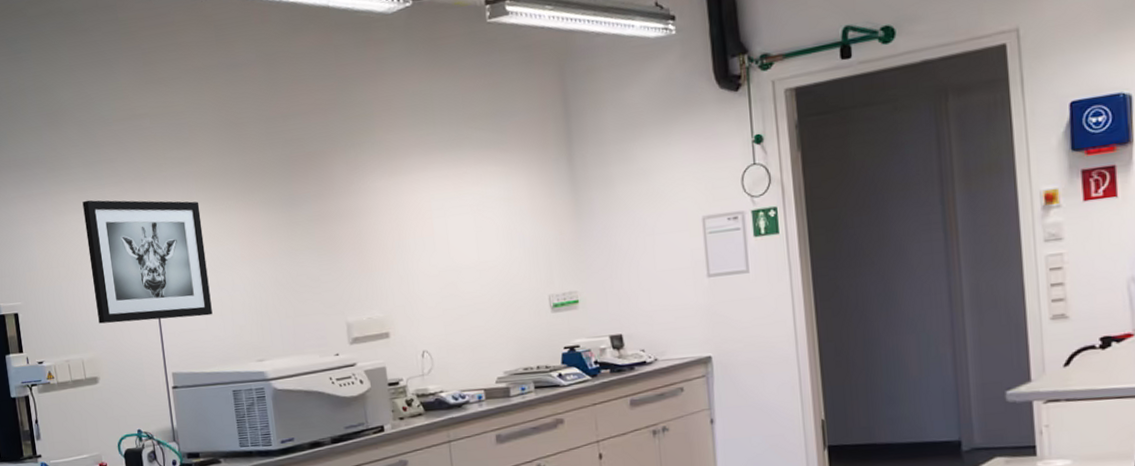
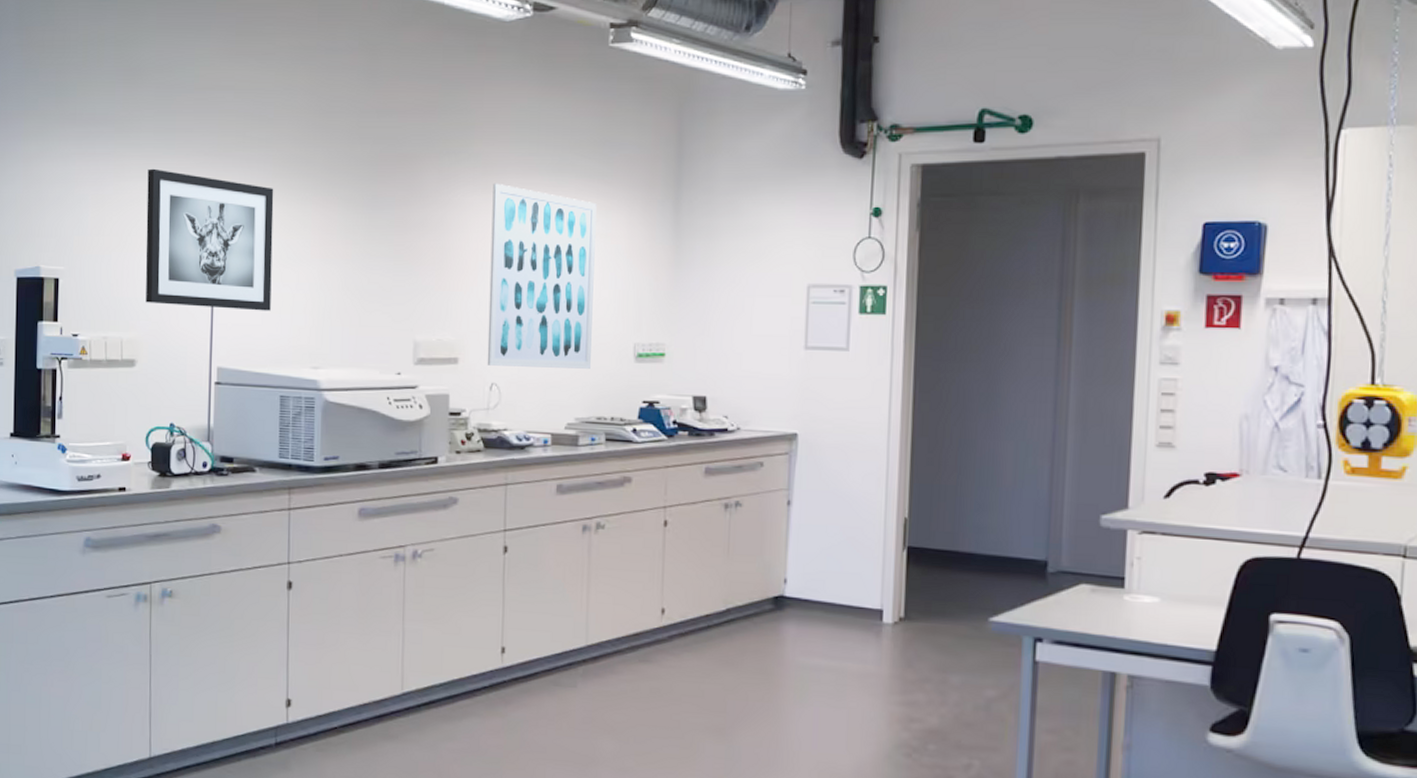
wall art: none [398,165,513,335] -> present [487,183,597,369]

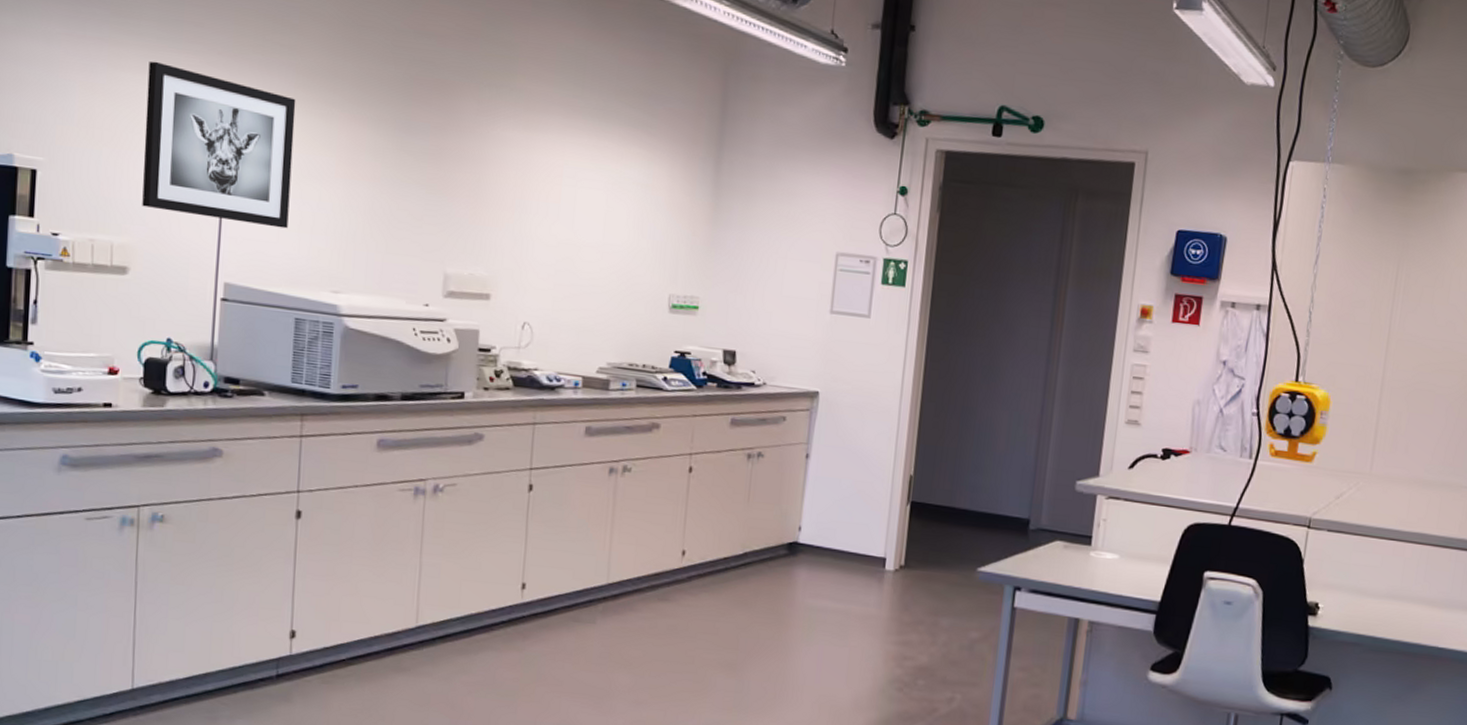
wall art: present [487,183,597,369] -> none [520,121,639,316]

